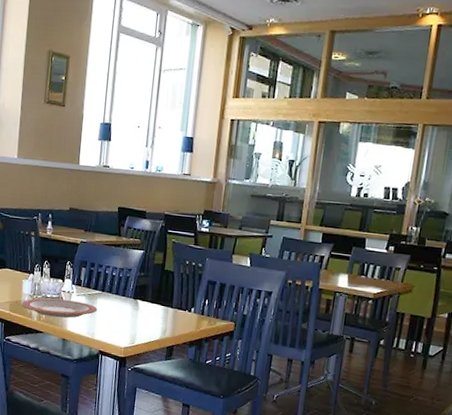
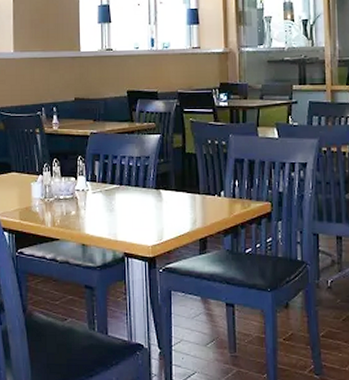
plate: present [21,298,98,318] -> none [32,200,117,221]

